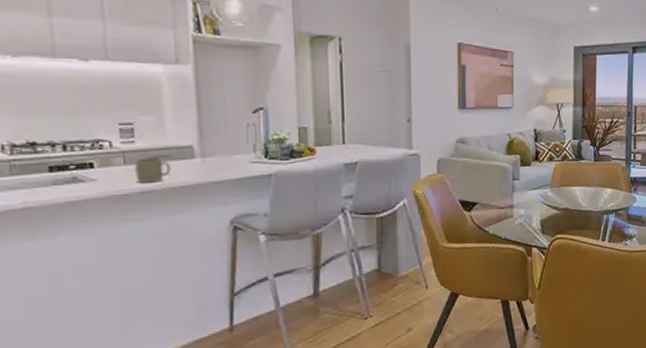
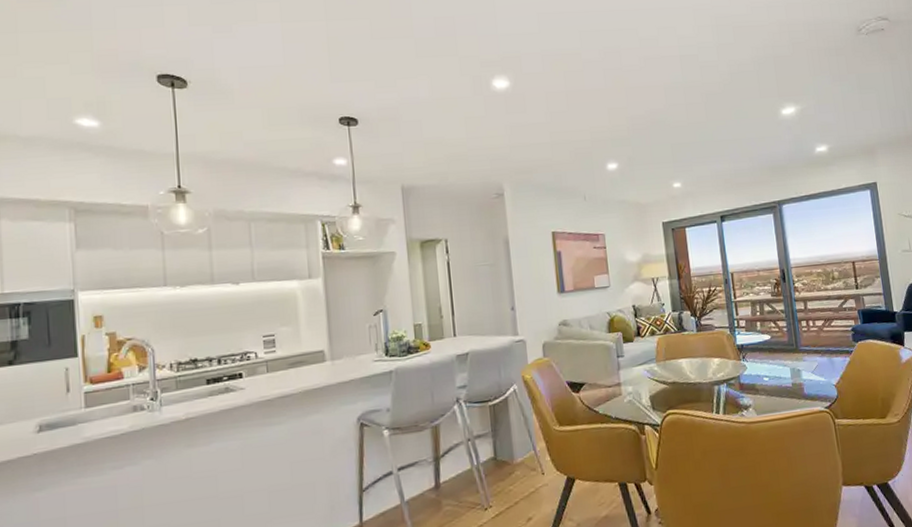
mug: present [134,157,171,183] -> none [276,363,306,388]

